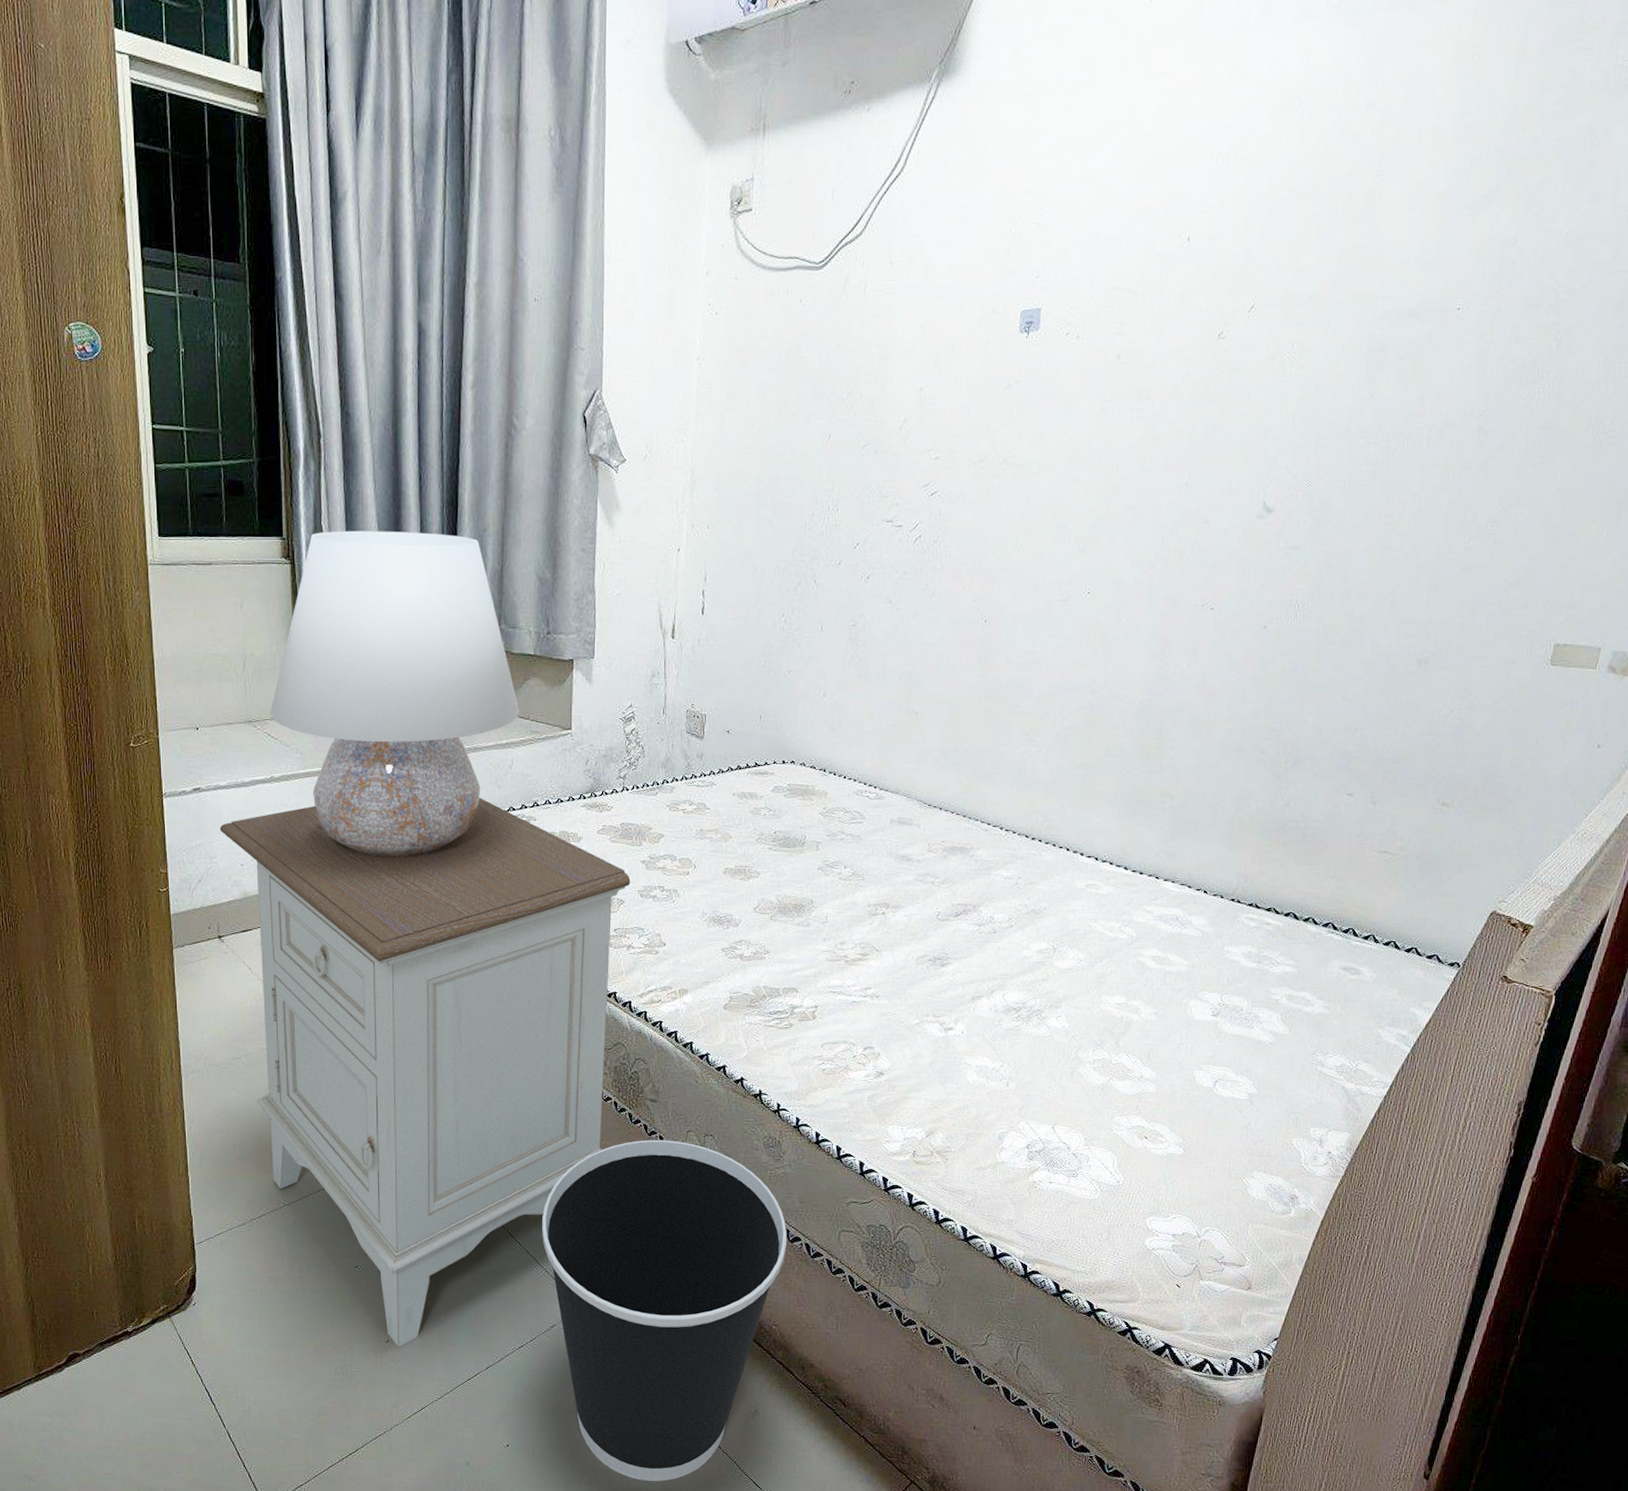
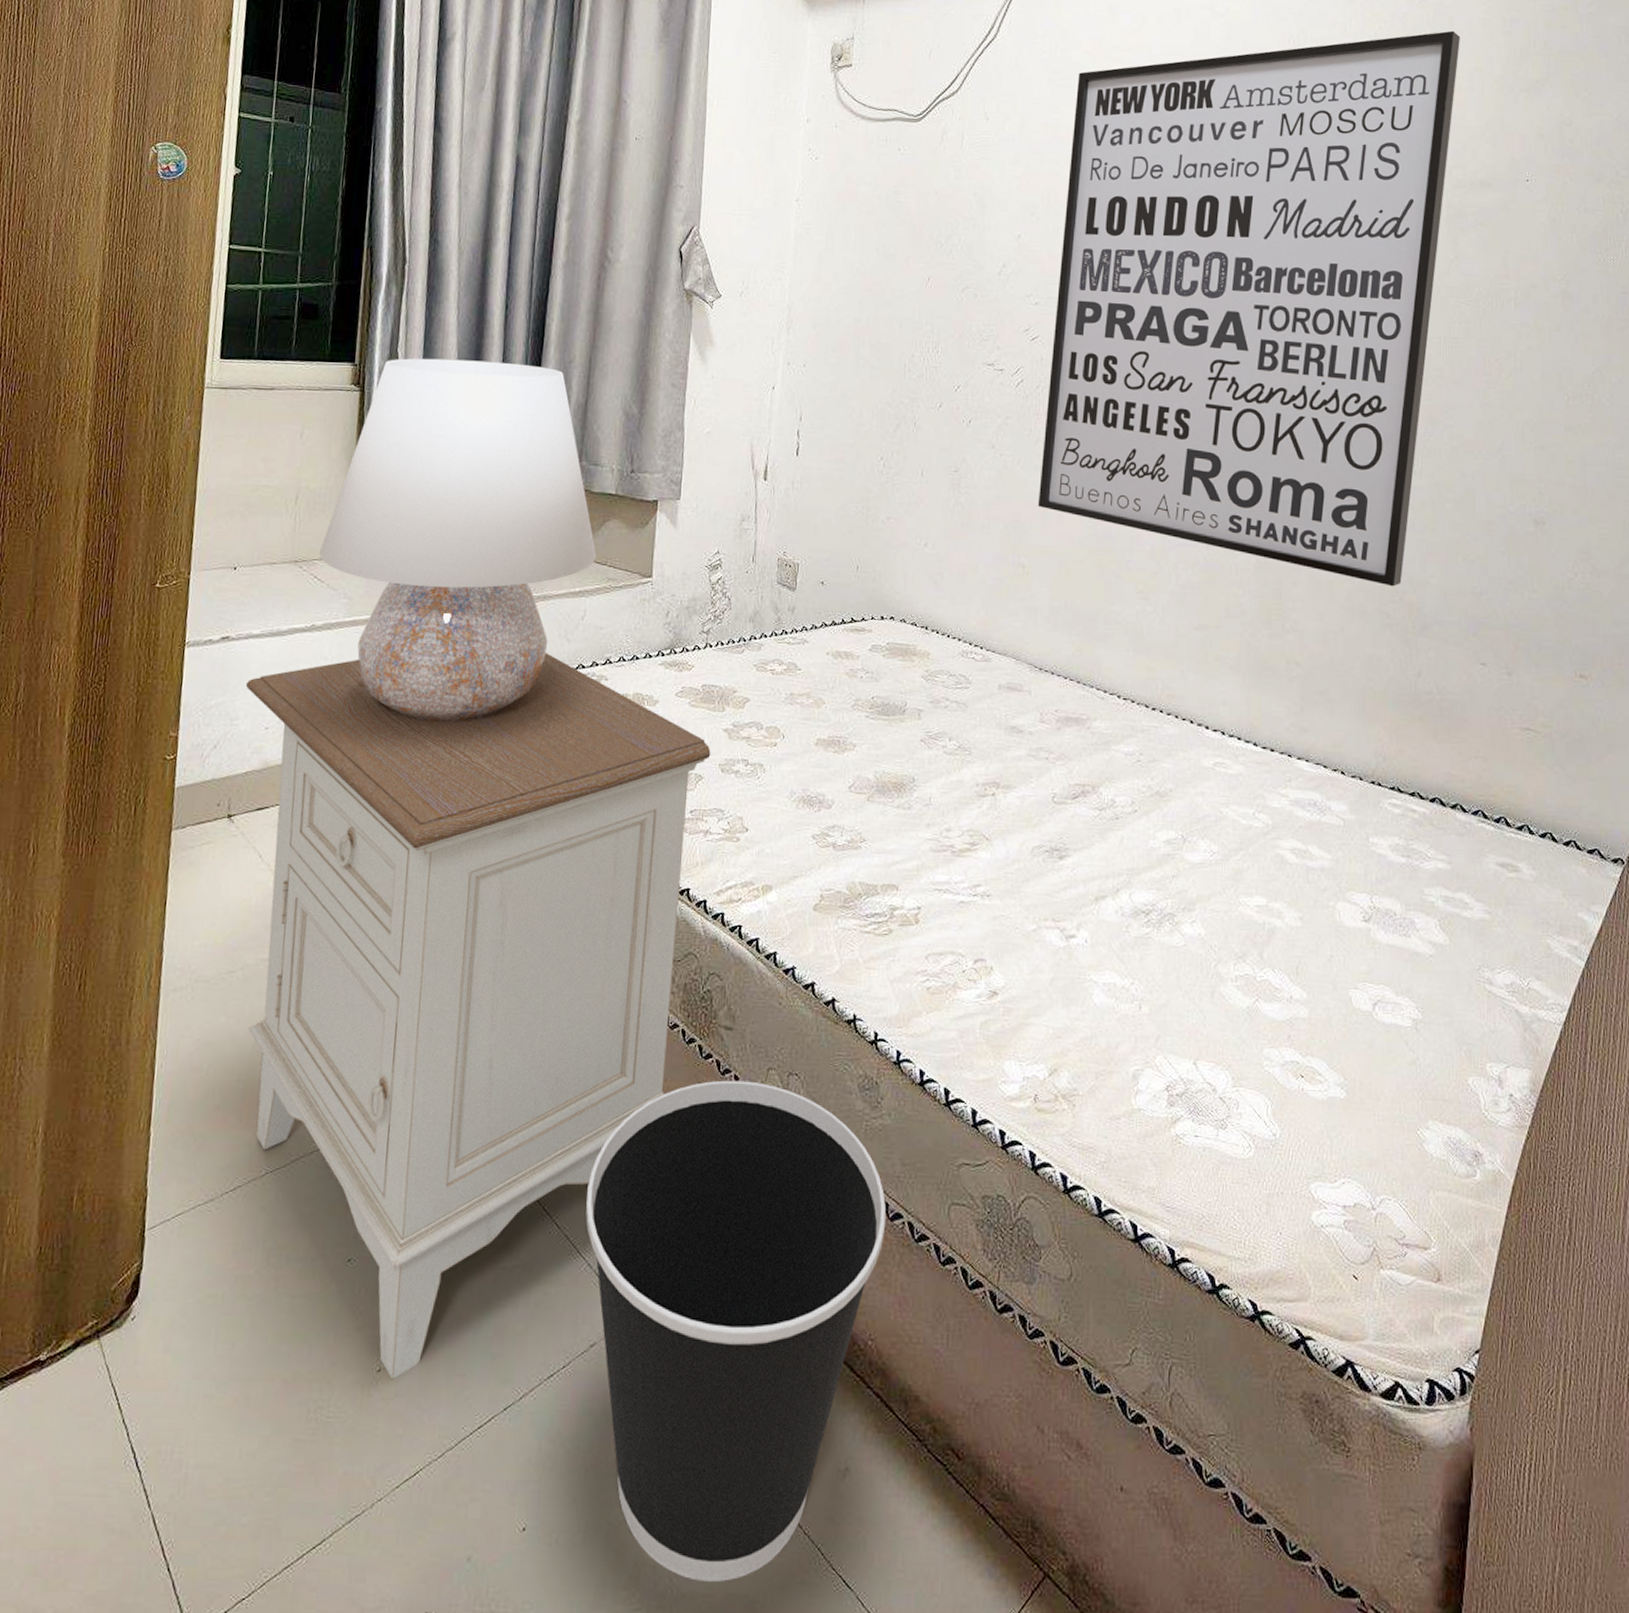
wall art: none [931,140,1407,725] -> present [1037,30,1461,587]

